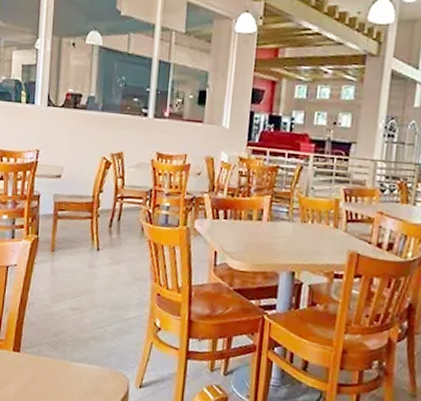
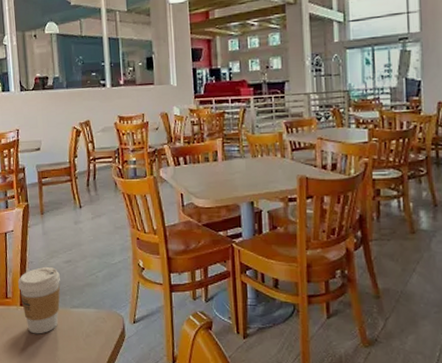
coffee cup: none [14,310,64,386] -> present [18,266,61,334]

